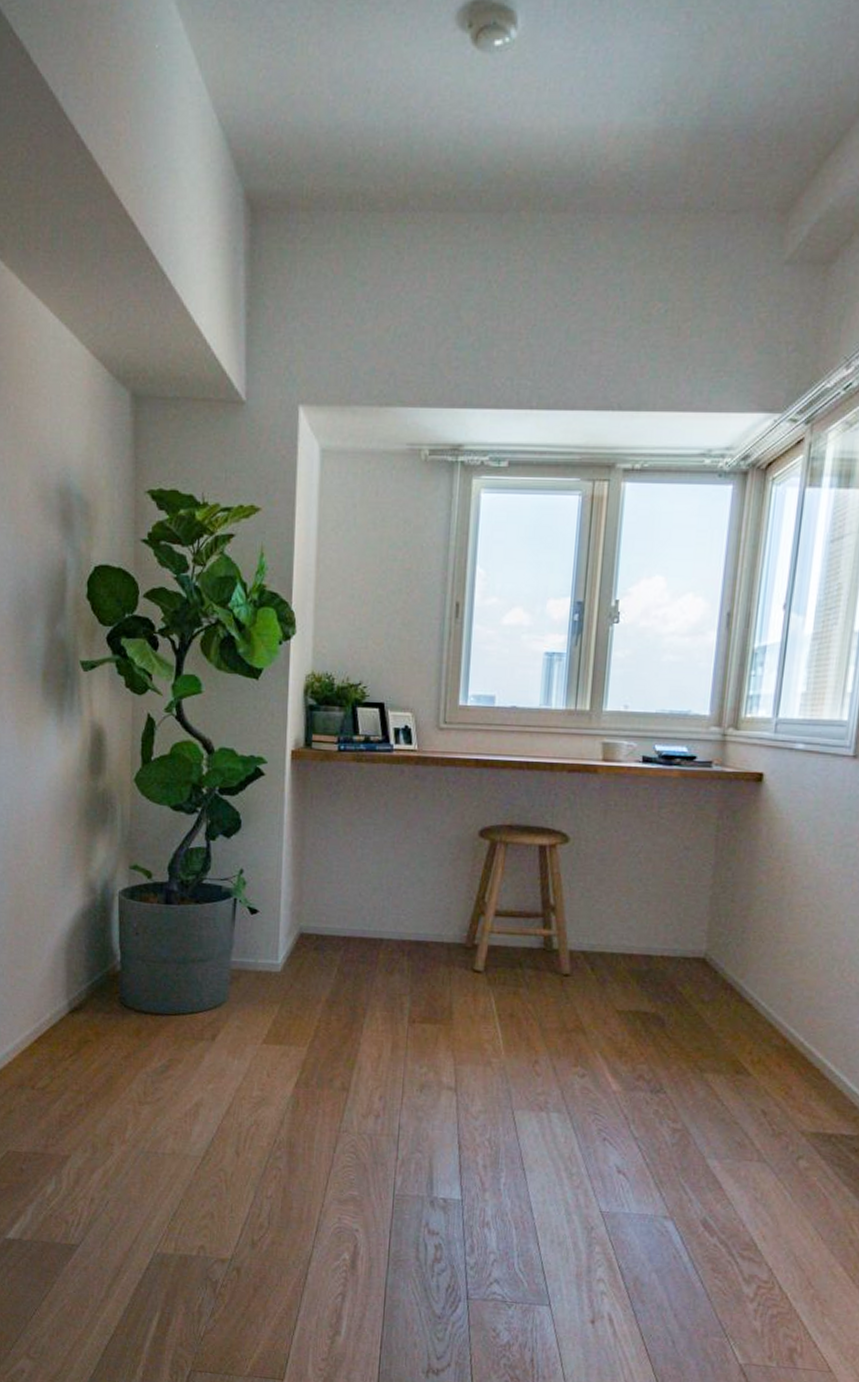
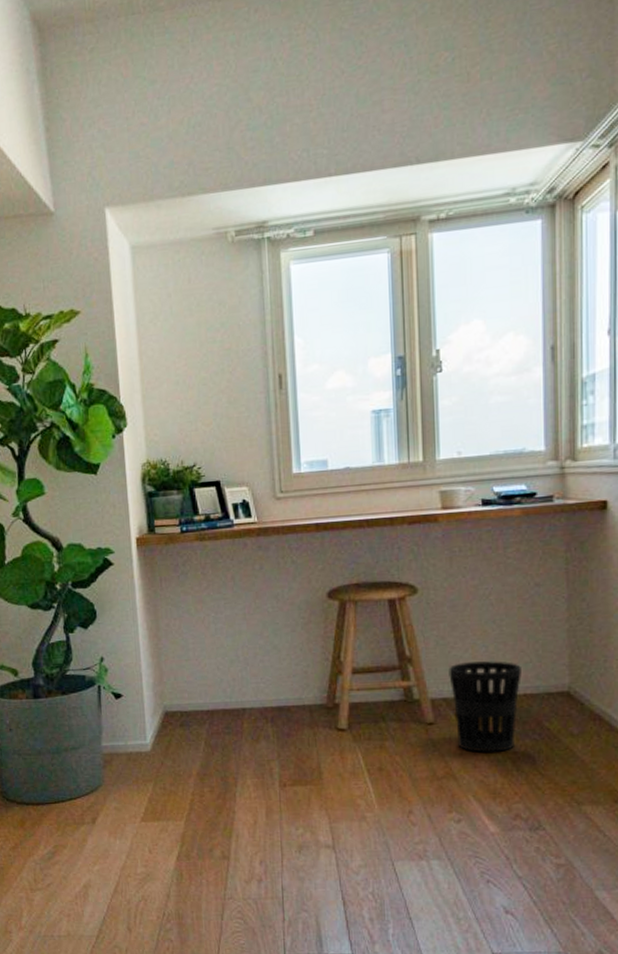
wastebasket: none [589,917,662,1011] -> present [449,661,521,752]

